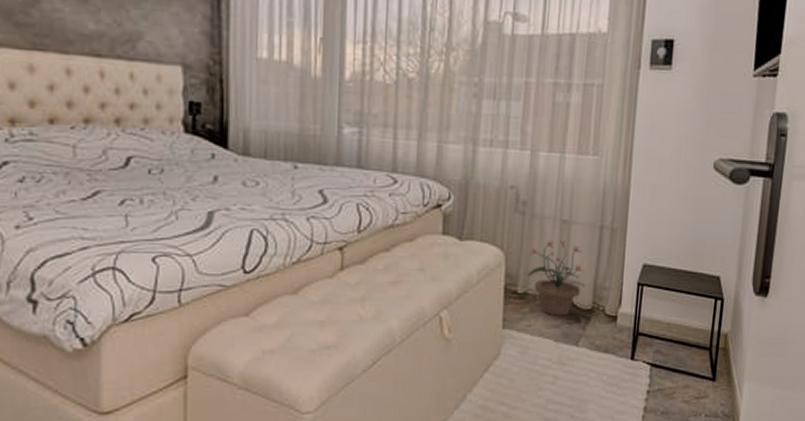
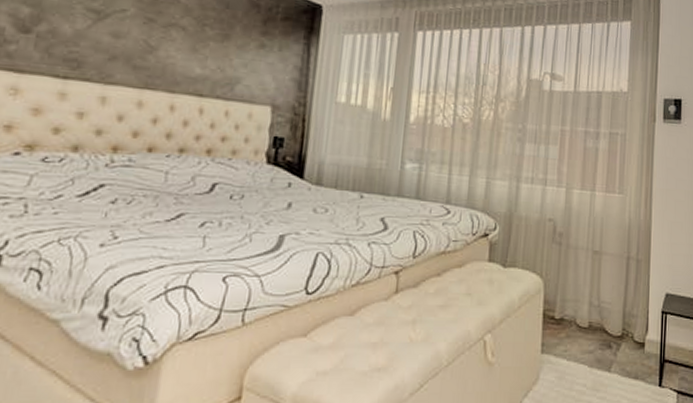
potted plant: present [528,239,585,317] -> none [564,268,615,342]

